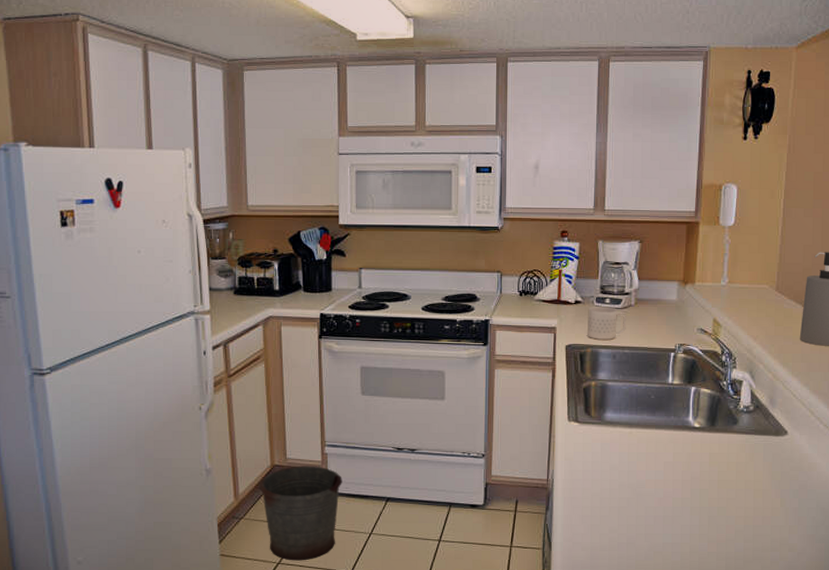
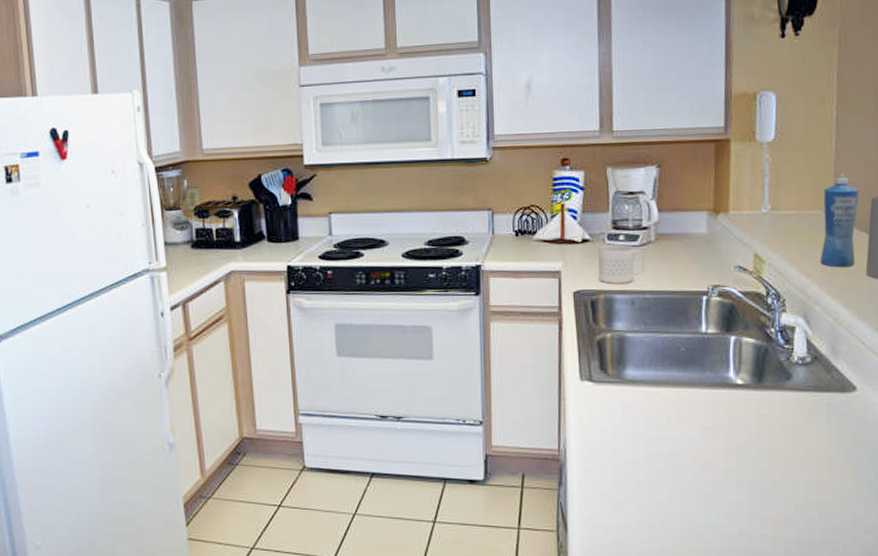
bucket: present [259,466,342,561] -> none [227,438,320,546]
squeeze bottle: none [764,255,798,333] -> present [819,173,860,268]

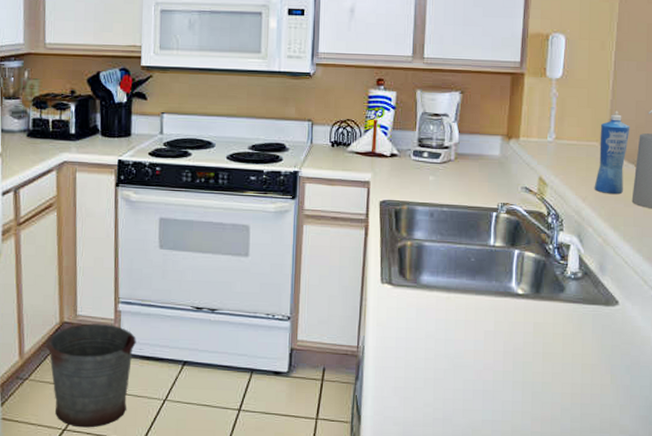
bucket: none [227,438,320,546] -> present [46,323,136,428]
mug: present [598,244,646,284] -> none [403,159,446,197]

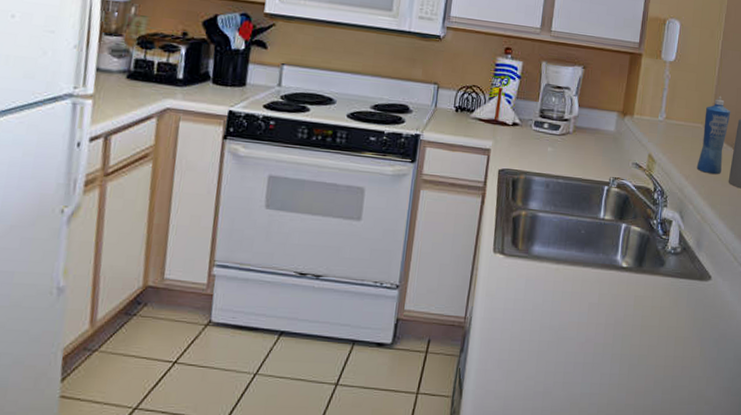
bucket: present [46,323,136,428] -> none [123,288,230,406]

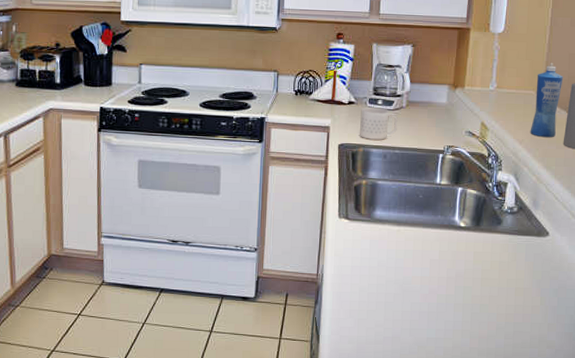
mug: none [522,129,564,167] -> present [360,106,398,140]

